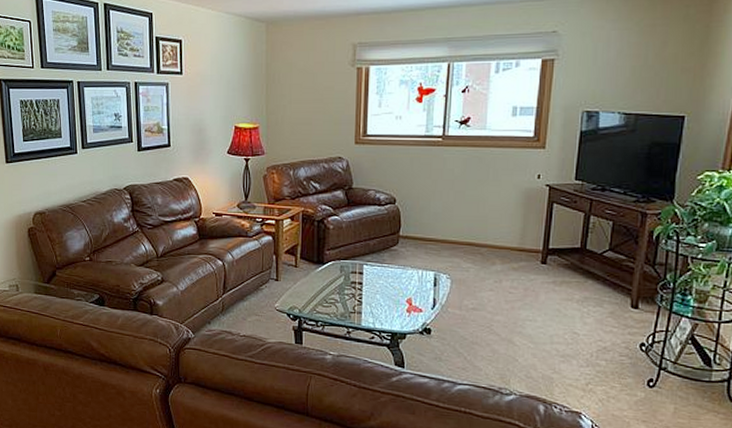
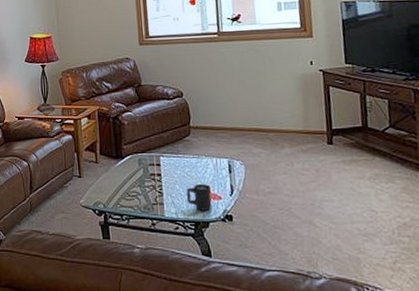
mug: none [387,295,412,323] -> present [186,184,212,211]

